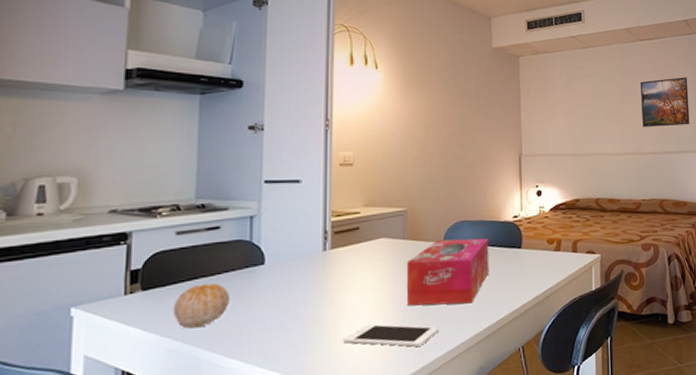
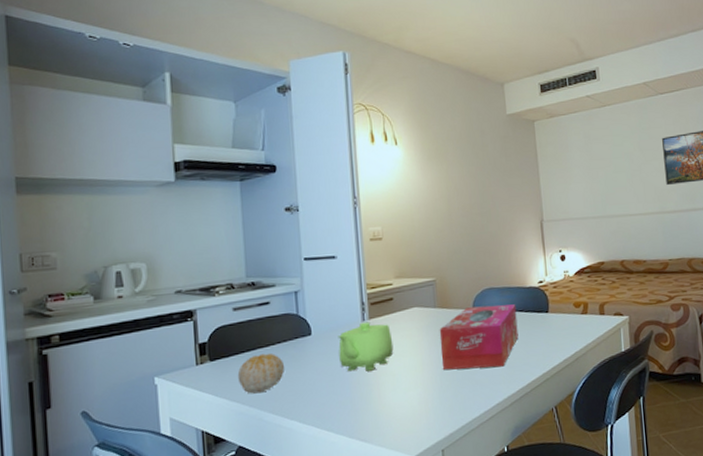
teapot: none [294,252,355,306] -> present [338,322,394,372]
cell phone: present [342,324,438,347] -> none [386,387,474,408]

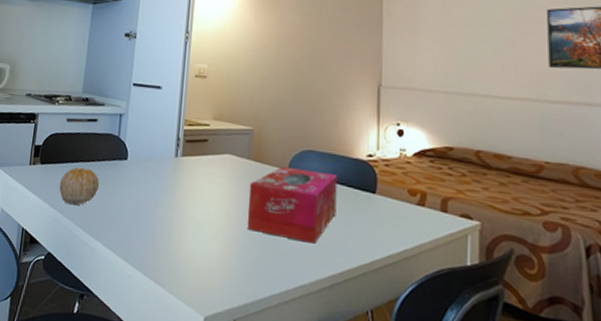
teapot: present [338,322,394,372] -> none [148,158,202,211]

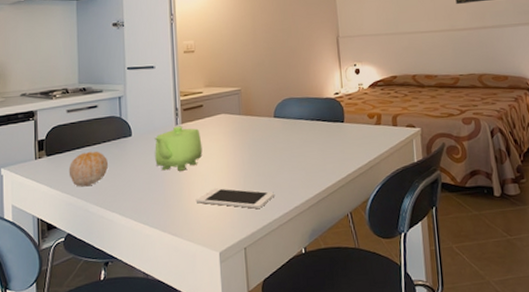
teapot: none [148,158,202,211] -> present [154,126,203,171]
cell phone: none [185,239,277,276] -> present [195,188,274,209]
tissue box: present [246,166,338,244] -> none [243,114,316,173]

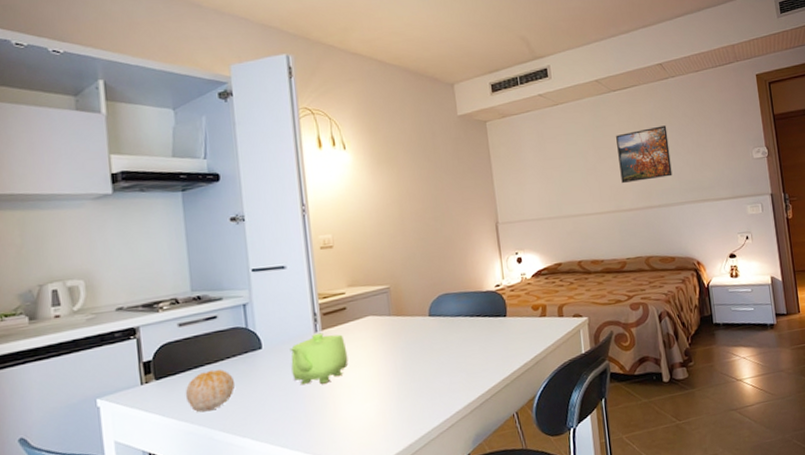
cell phone: present [195,188,274,209] -> none [342,398,433,419]

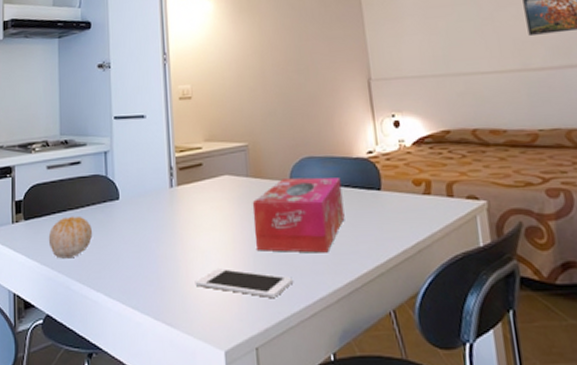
teapot: present [290,333,349,385] -> none [145,188,203,245]
cell phone: none [342,398,433,419] -> present [195,269,293,297]
tissue box: none [395,309,477,380] -> present [252,177,345,253]

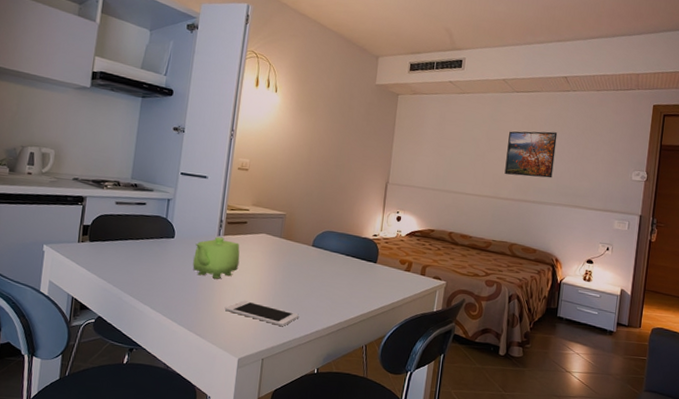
fruit: present [48,216,92,259] -> none [108,244,148,277]
teapot: none [145,188,203,245] -> present [192,237,240,279]
tissue box: present [252,177,345,253] -> none [276,243,350,301]

